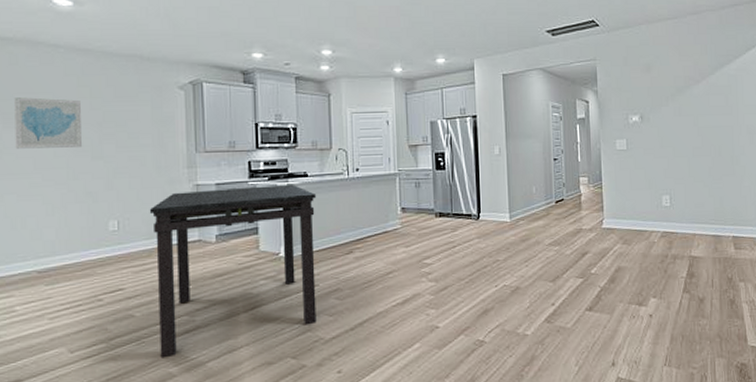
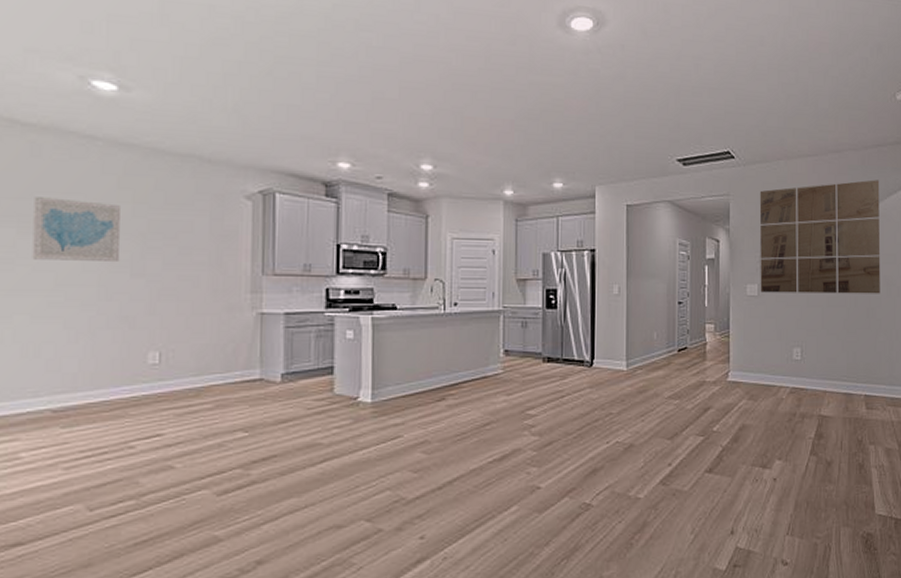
dining table: present [149,183,317,359] -> none [200,317,405,519]
wall art: none [624,37,743,147] -> present [759,180,881,294]

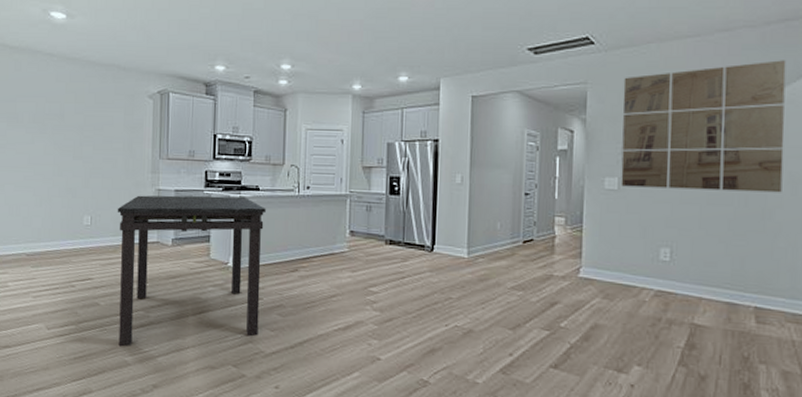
wall art: present [32,197,120,263] -> none [15,100,67,148]
dining table: none [200,317,405,519] -> present [117,195,266,347]

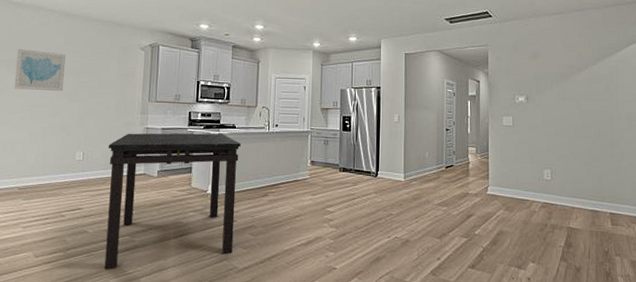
wall art: none [15,100,67,148] -> present [14,49,66,92]
wall art: present [620,60,787,193] -> none [513,32,622,127]

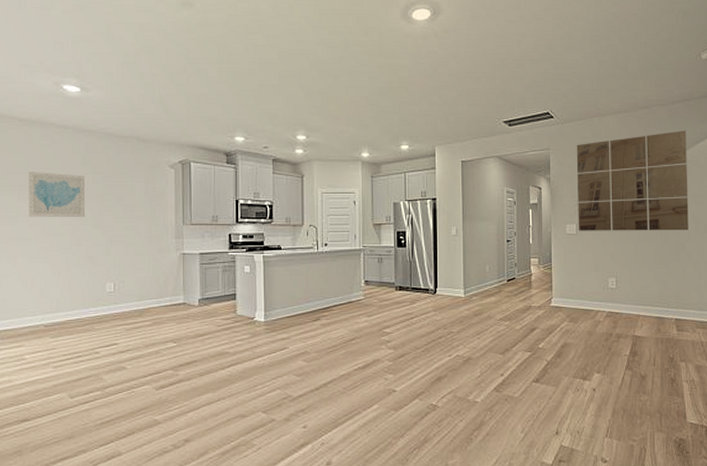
dining table: present [104,133,241,270] -> none [141,255,288,407]
wall art: none [513,32,622,127] -> present [576,130,689,231]

